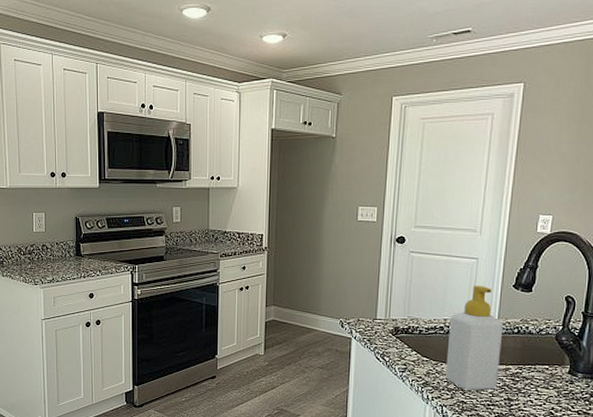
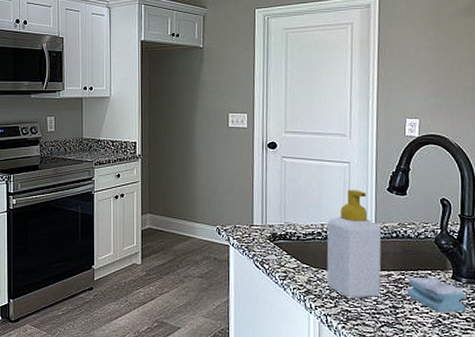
sponge: none [523,371,580,406] -> present [408,277,466,313]

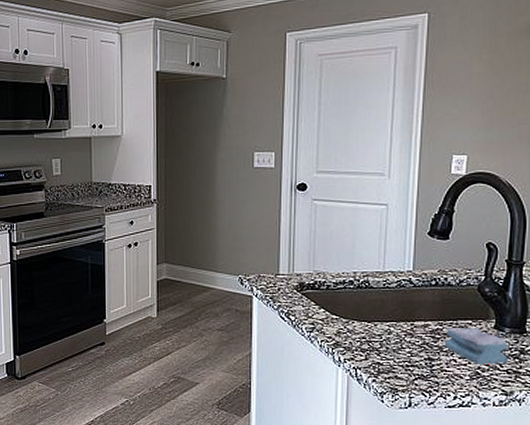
soap bottle: present [326,189,382,298] -> none [358,233,420,350]

